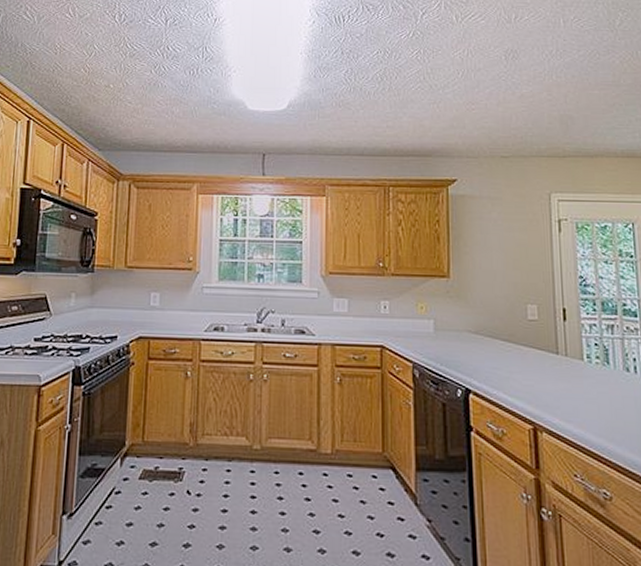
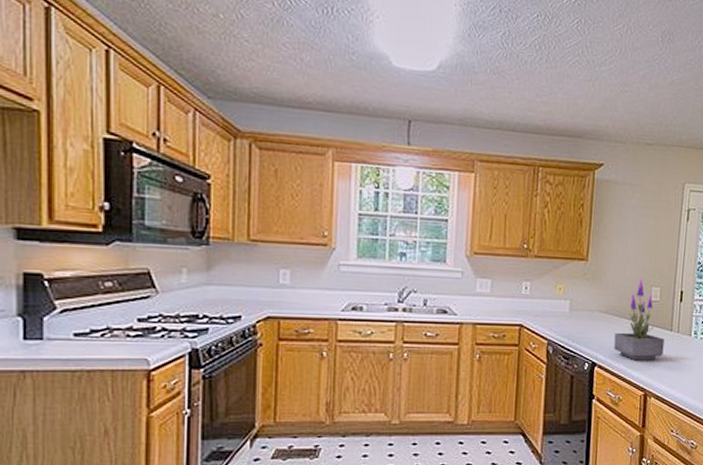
potted plant: none [489,294,551,388] -> present [614,277,664,360]

